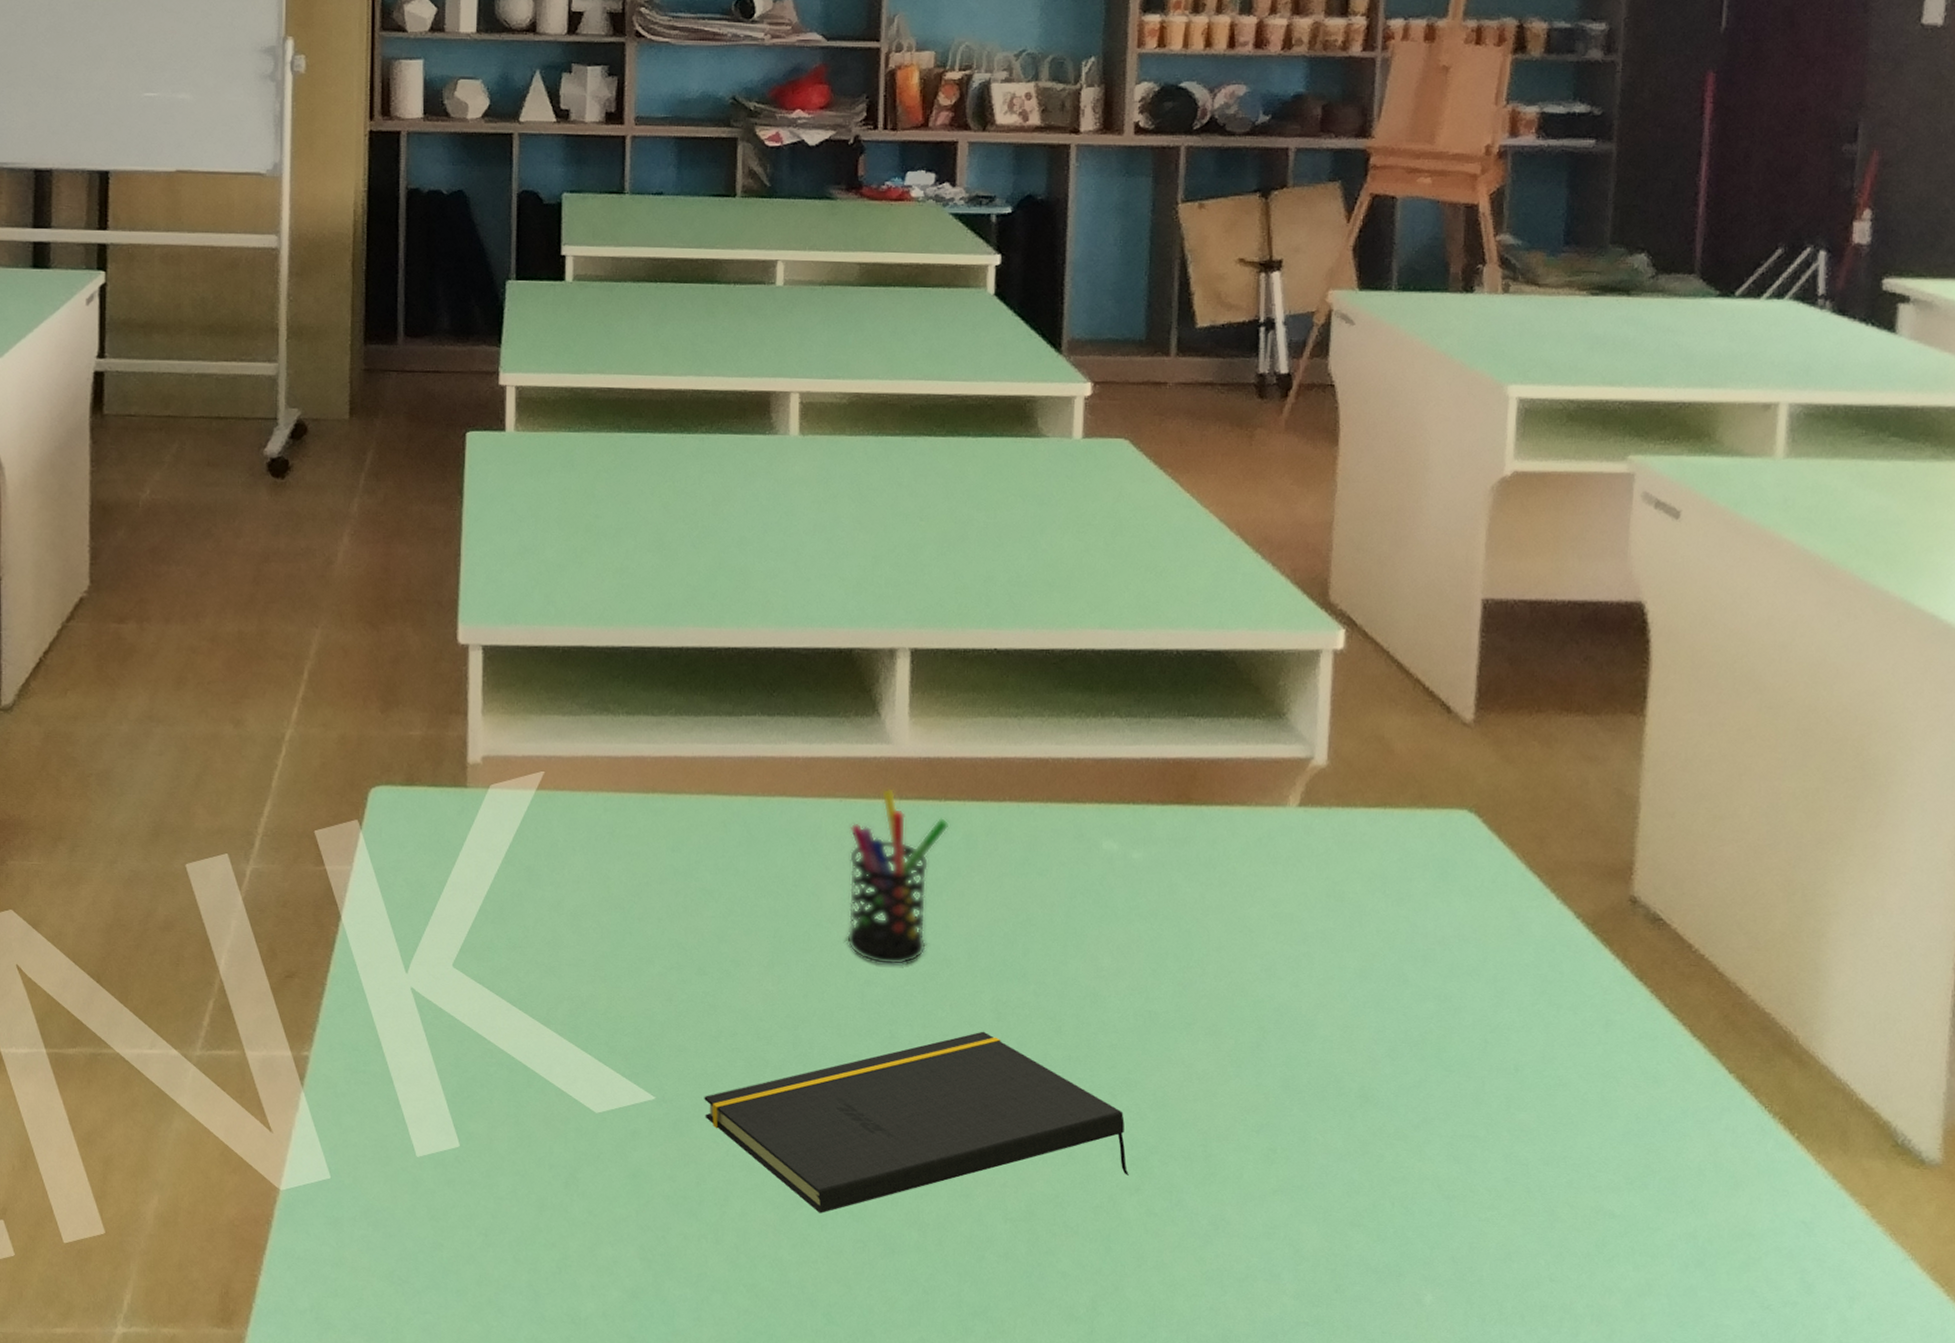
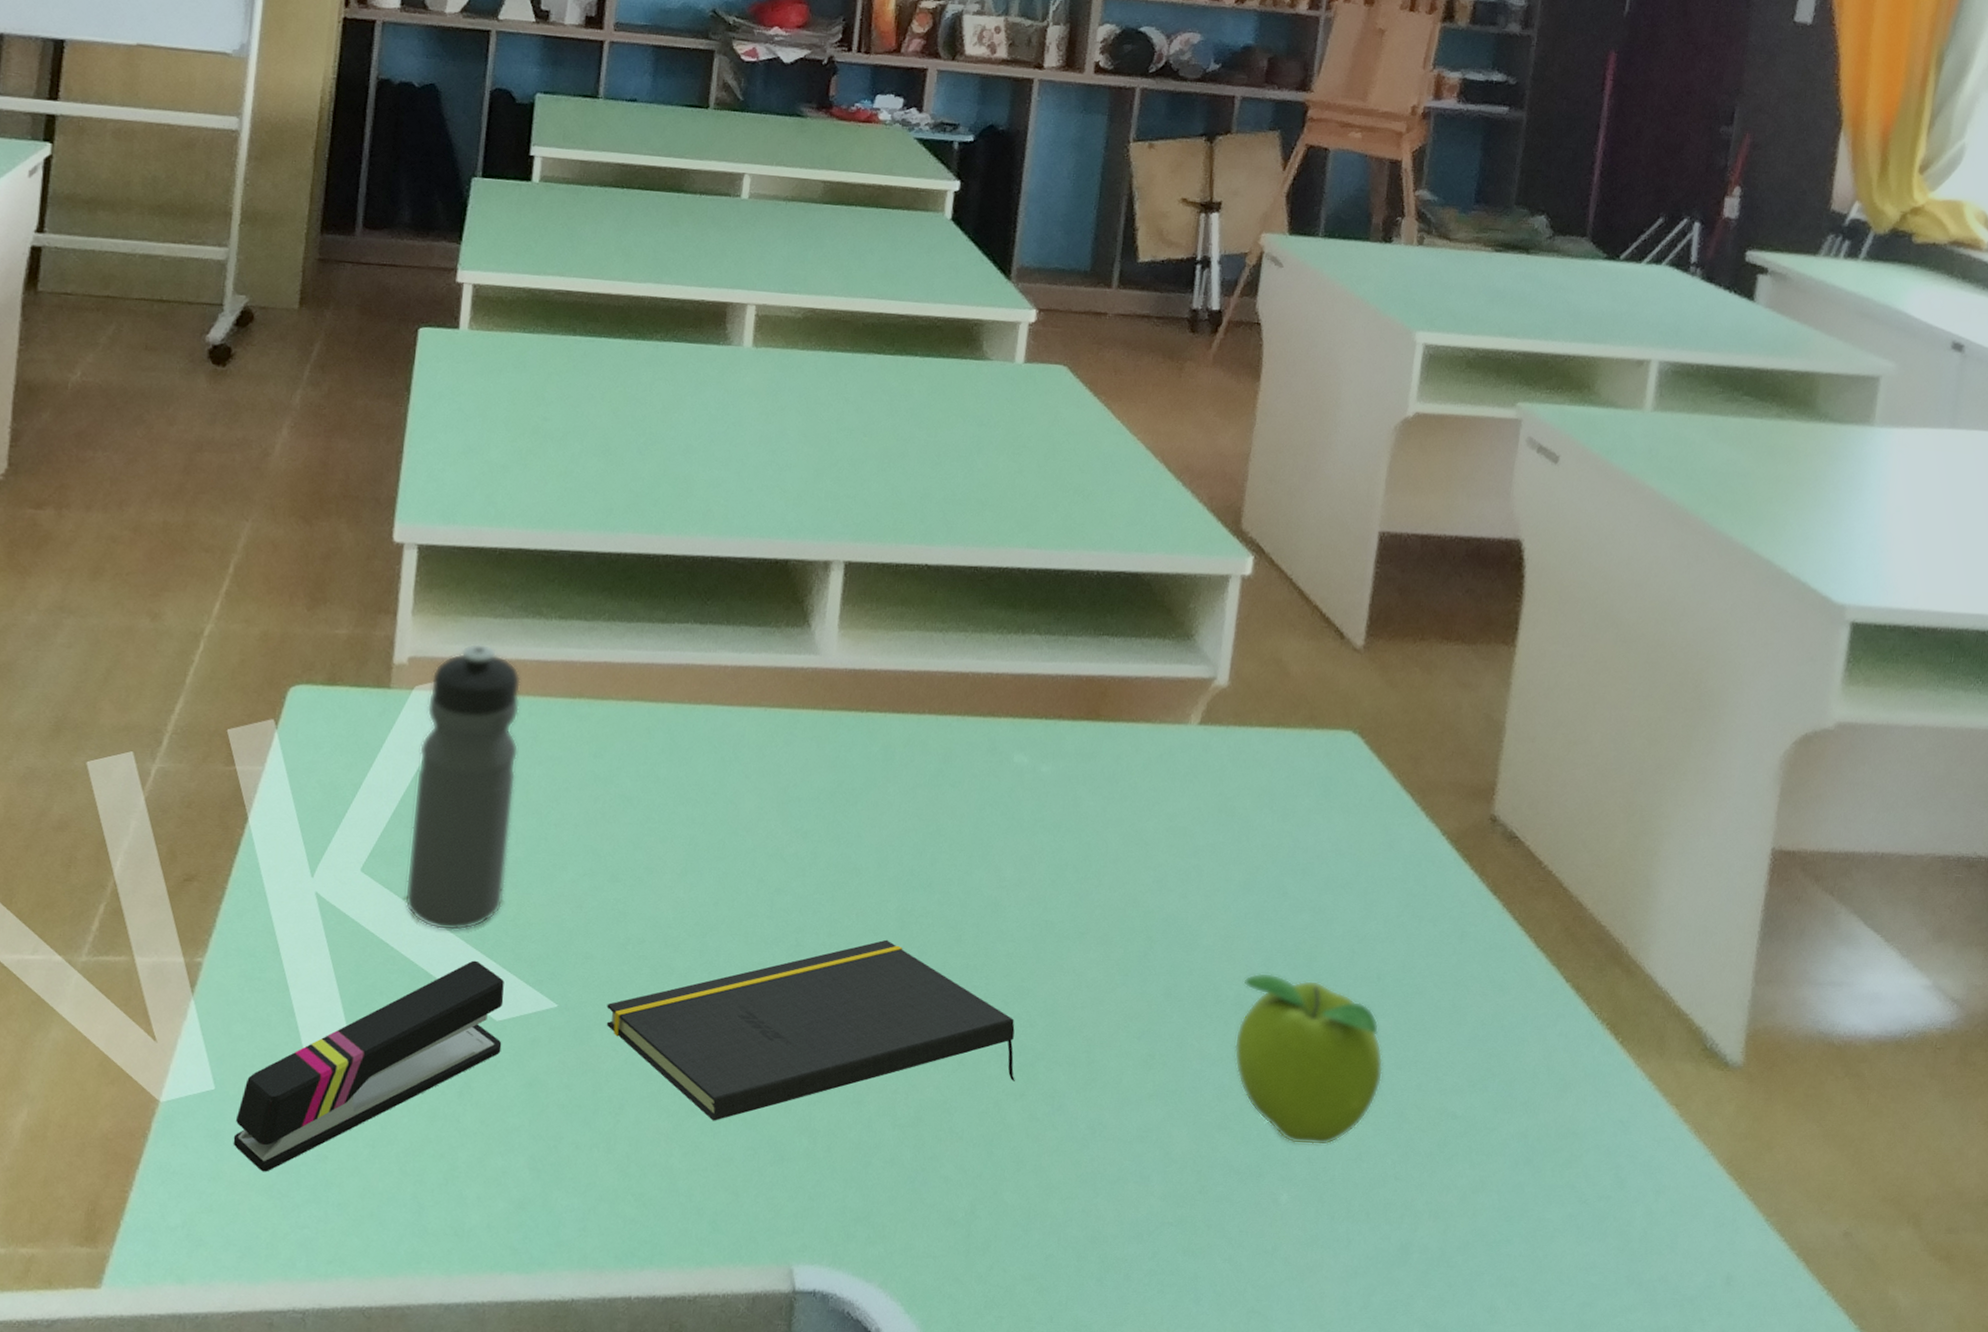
stapler: none [352,1053,603,1259] -> present [233,960,504,1172]
water bottle: none [496,741,597,1025] -> present [404,643,521,931]
pen holder: present [847,788,950,966] -> none [761,698,870,874]
fruit: none [1362,1063,1529,1245] -> present [1234,972,1384,1146]

